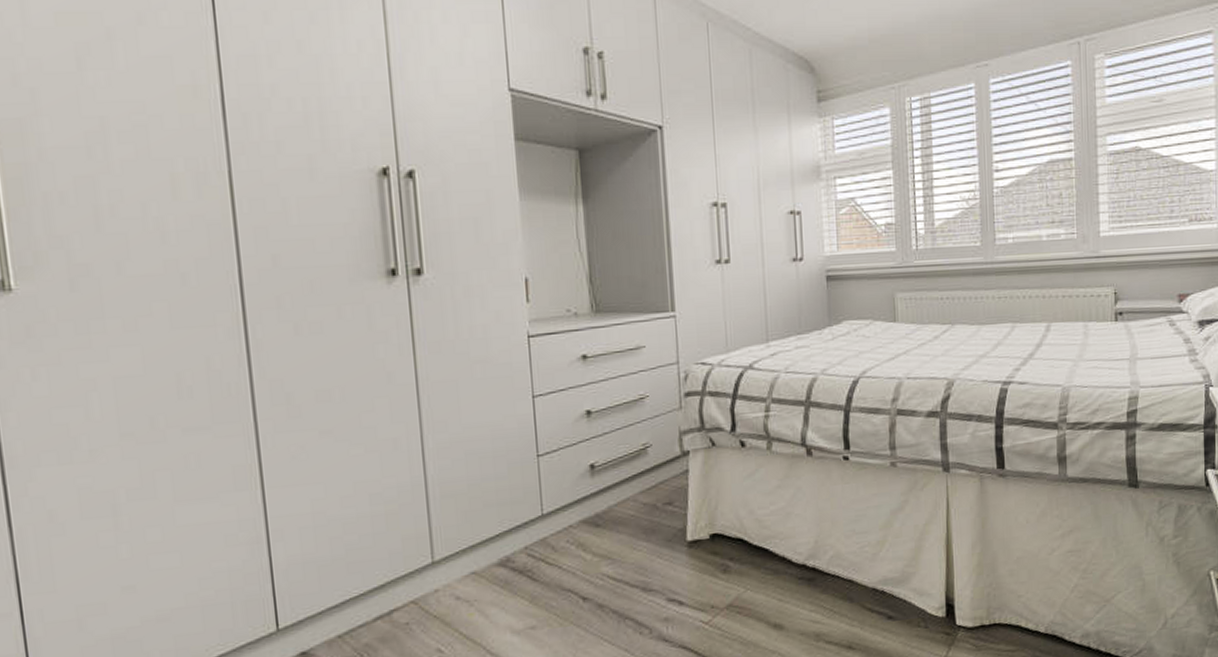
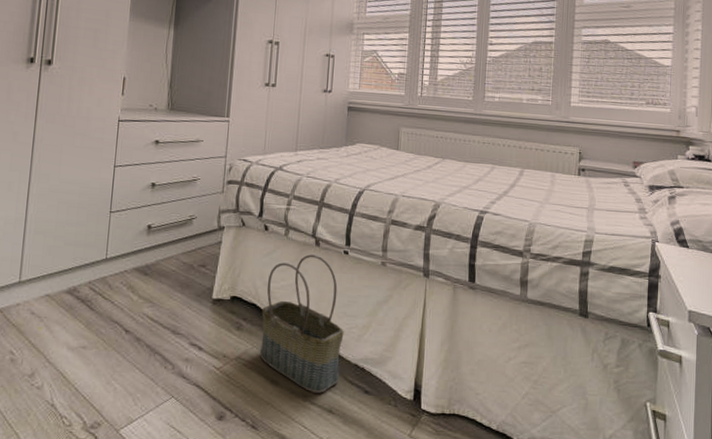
basket: none [750,467,855,631] -> present [260,254,344,394]

